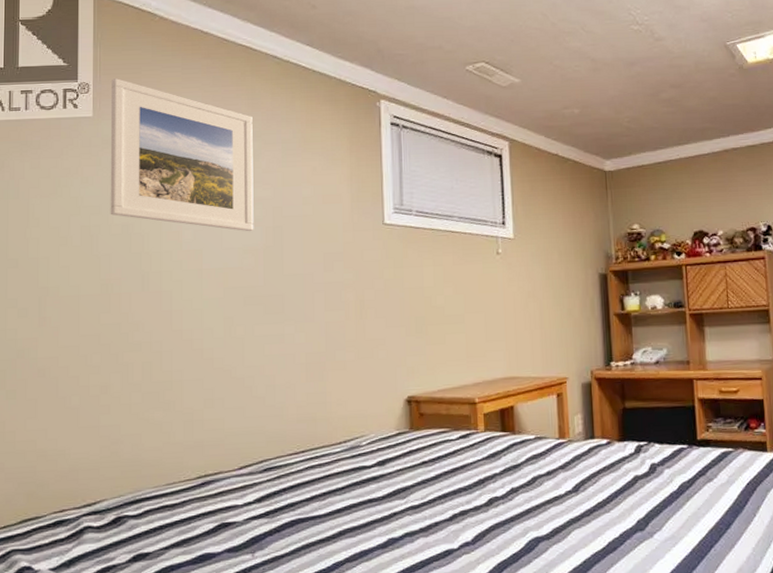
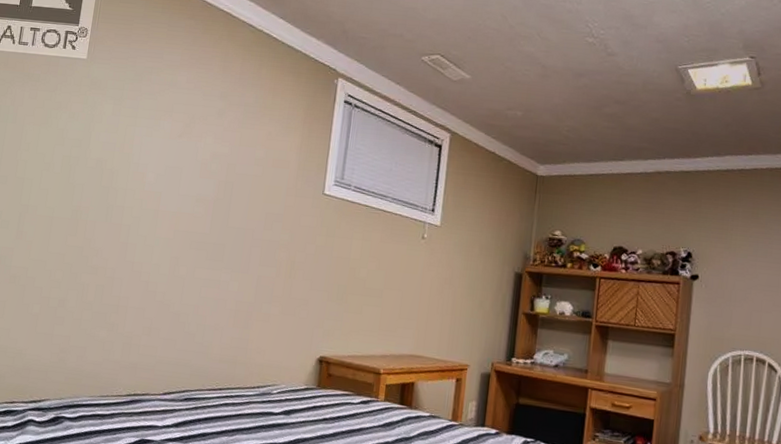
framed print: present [110,78,254,232] -> none [88,27,223,183]

